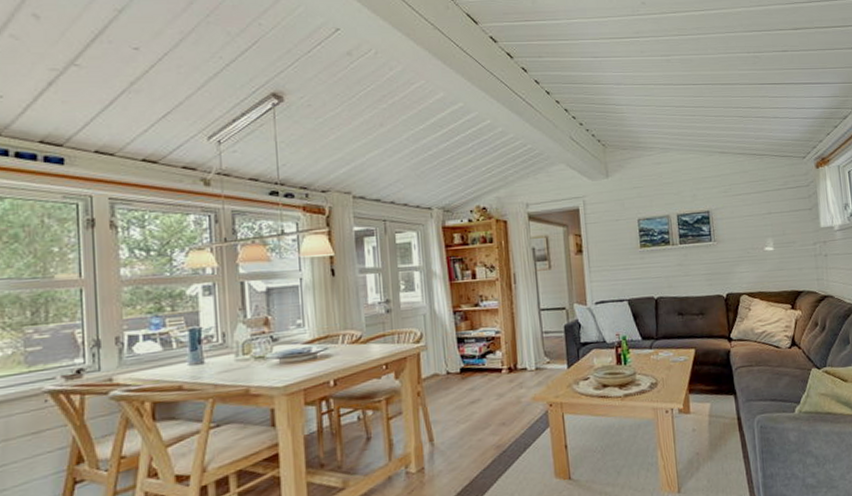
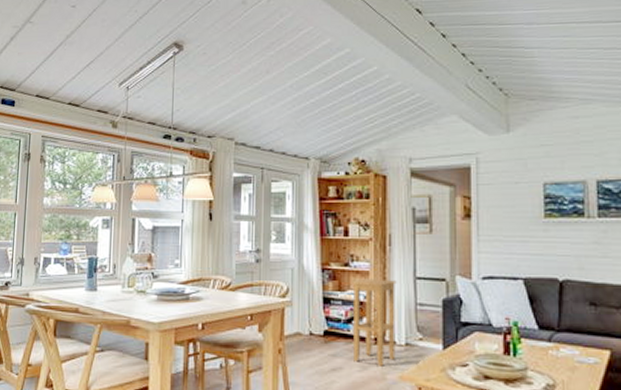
stool: none [482,314,528,392] -> present [351,278,397,366]

